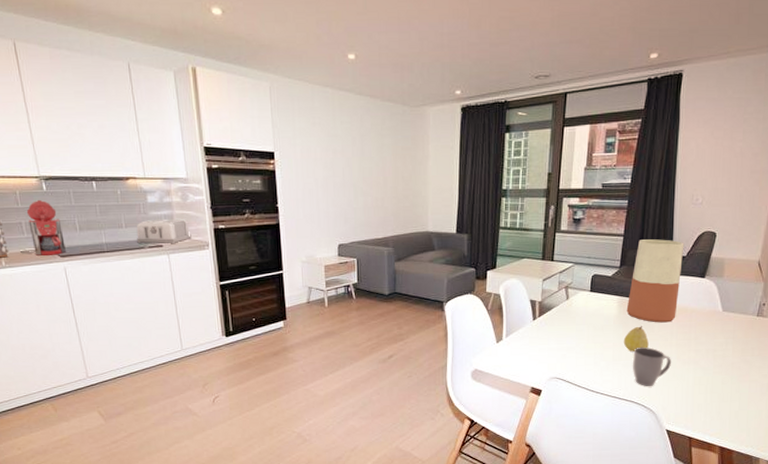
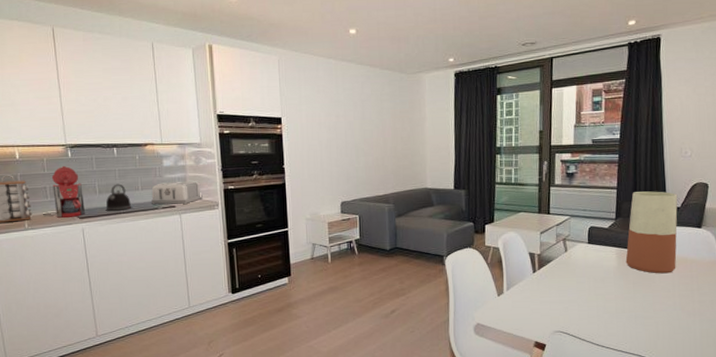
kettle: none [88,220,116,250] -> present [105,183,132,212]
fruit: present [623,326,649,352] -> none [625,277,651,303]
mug: present [633,347,671,386] -> none [636,298,676,339]

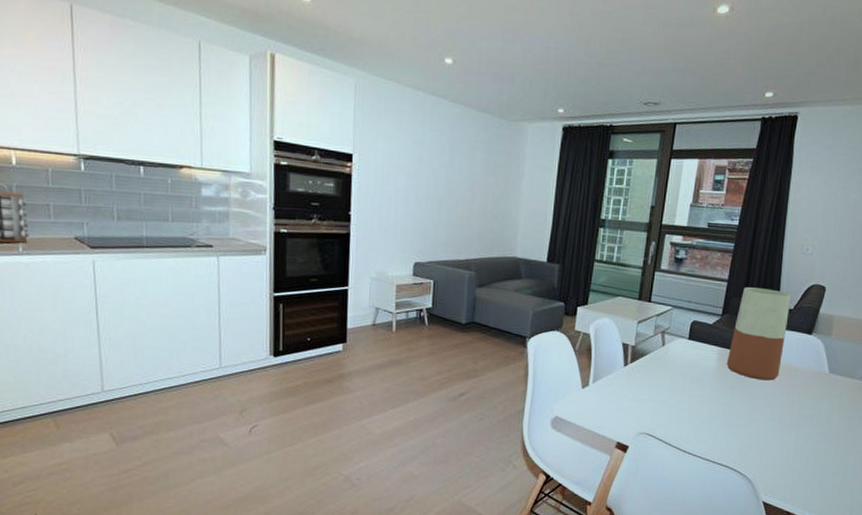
coffee maker: present [43,165,86,218] -> none [43,180,99,246]
kettle: present [105,183,132,212] -> none [124,210,158,245]
toaster: present [151,181,203,205] -> none [183,215,248,246]

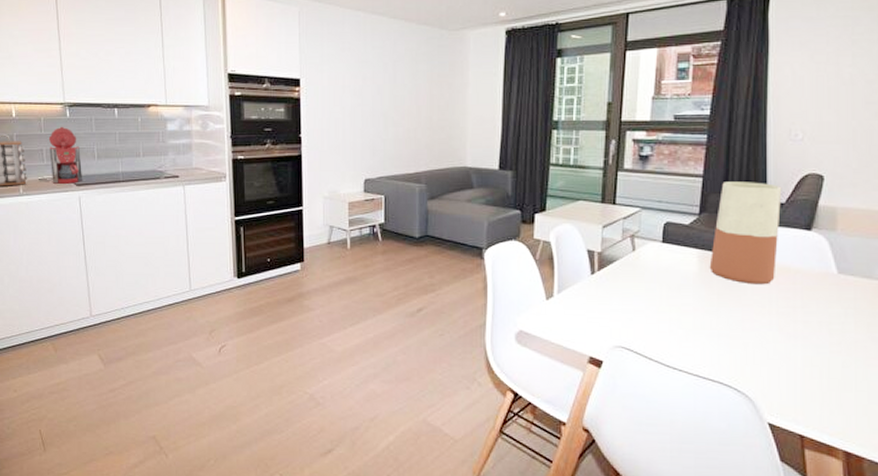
coffee maker: none [43,180,99,246] -> present [39,126,83,185]

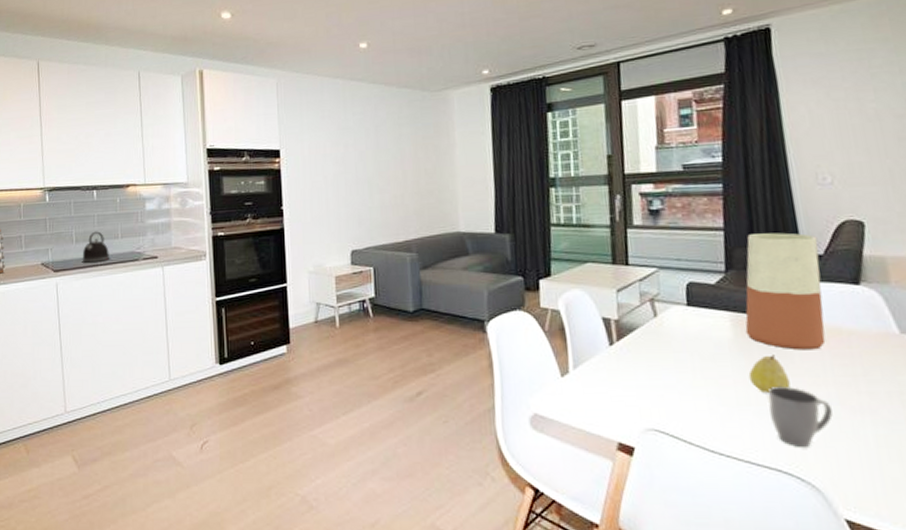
coffee maker: present [39,126,83,185] -> none [16,211,61,272]
kettle: none [104,148,132,180] -> present [82,231,110,264]
fruit: none [706,287,740,319] -> present [748,354,791,393]
mug: none [720,313,771,364] -> present [768,385,833,447]

